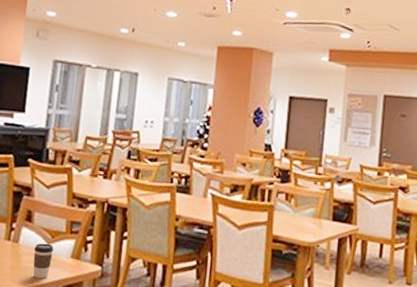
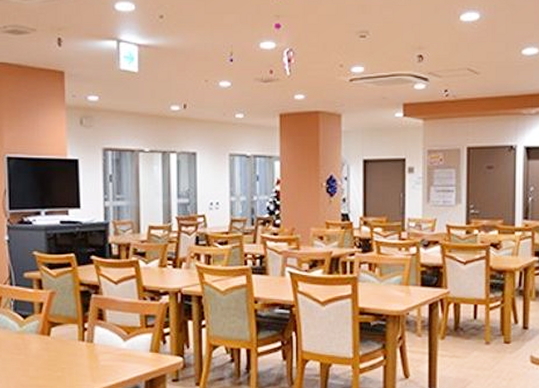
coffee cup: present [33,243,54,279] -> none [110,340,131,376]

